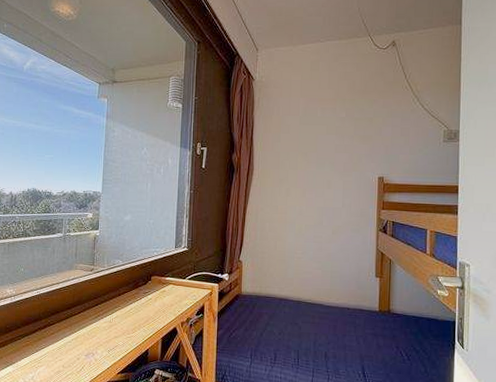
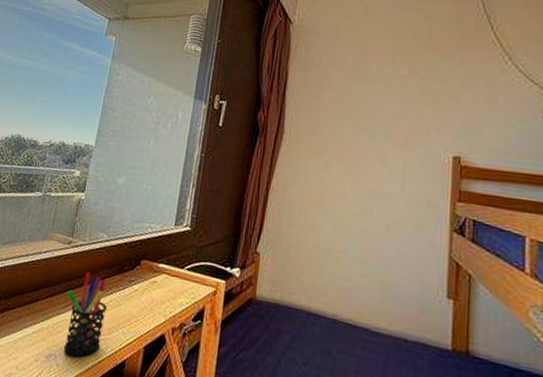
pen holder: none [95,290,129,352] -> present [63,272,107,358]

